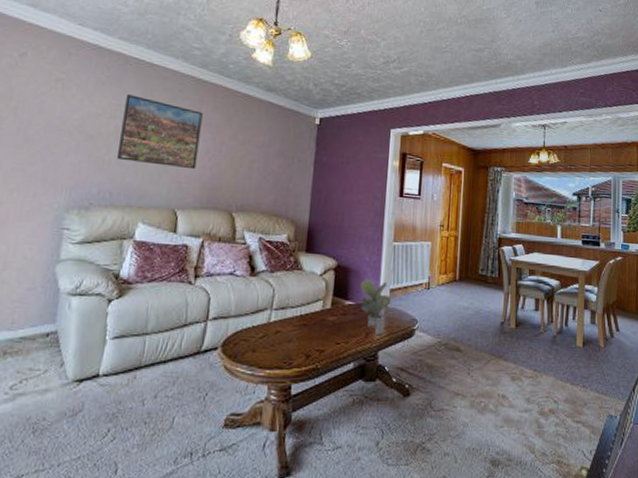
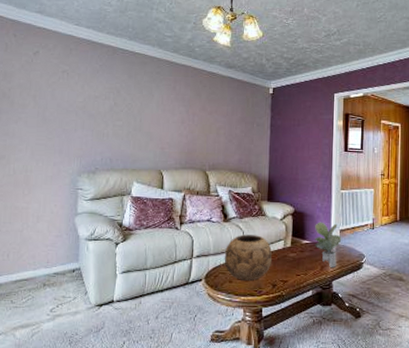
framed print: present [117,95,203,170] -> none [114,79,177,137]
decorative bowl: none [247,292,308,351] -> present [224,234,273,282]

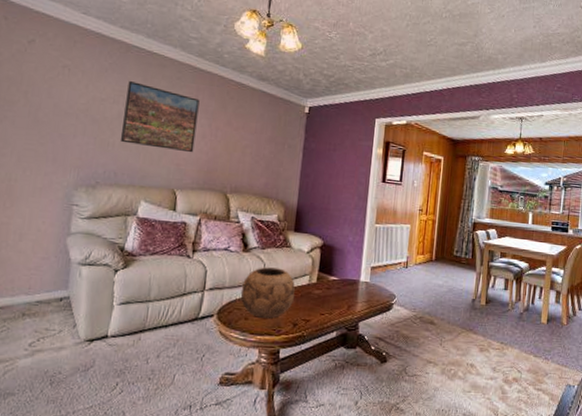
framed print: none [114,79,177,137] -> present [121,81,200,153]
potted plant: present [314,222,342,267] -> none [342,257,373,307]

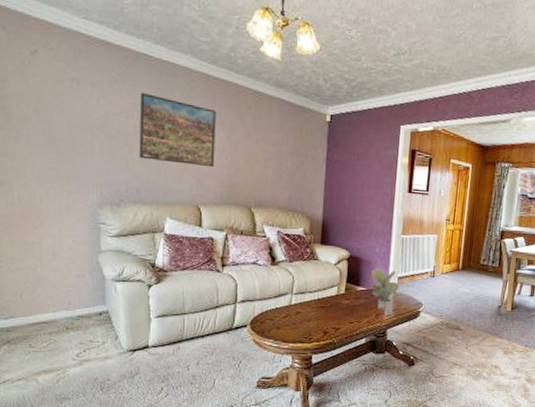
decorative bowl: present [240,267,295,319] -> none [271,279,325,328]
potted plant: none [342,257,373,307] -> present [370,268,400,316]

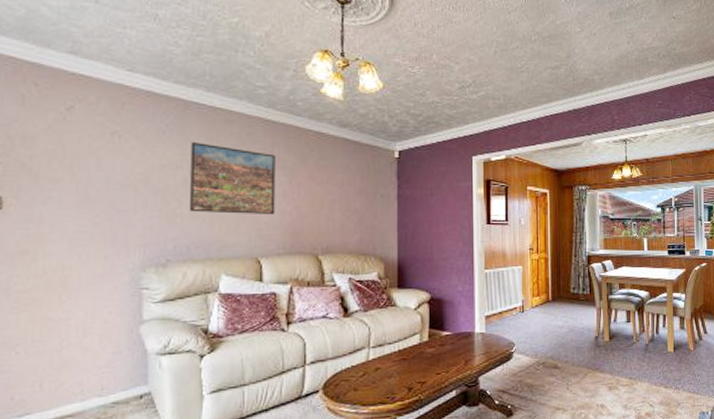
potted plant: present [370,268,400,316] -> none [456,308,488,361]

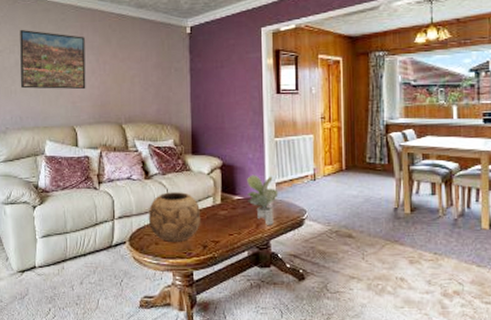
decorative bowl: none [346,330,407,388] -> present [148,192,201,243]
potted plant: none [456,308,488,361] -> present [247,174,279,225]

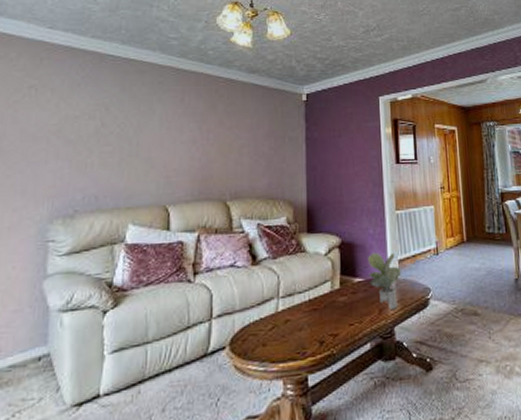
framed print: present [20,30,86,90] -> none [100,93,186,162]
decorative bowl: present [148,192,201,243] -> none [254,278,318,342]

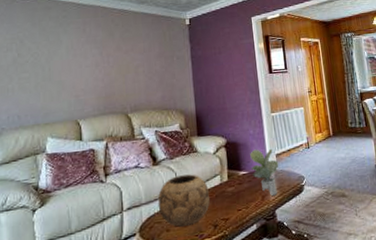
decorative bowl: none [254,278,318,342] -> present [158,174,211,227]

